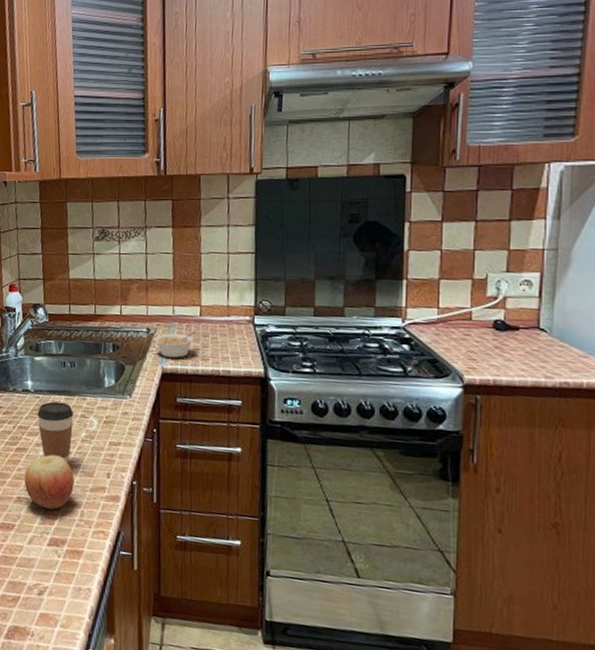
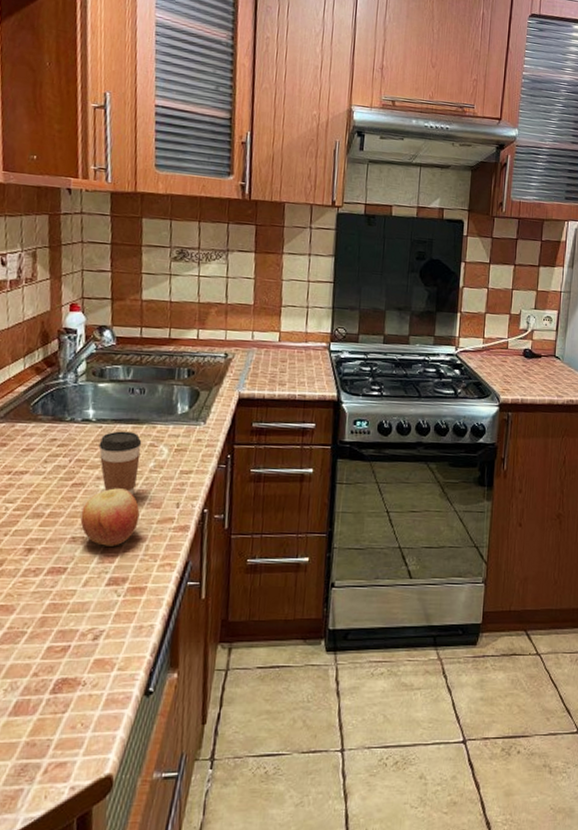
legume: present [154,331,196,358] -> none [232,356,274,383]

